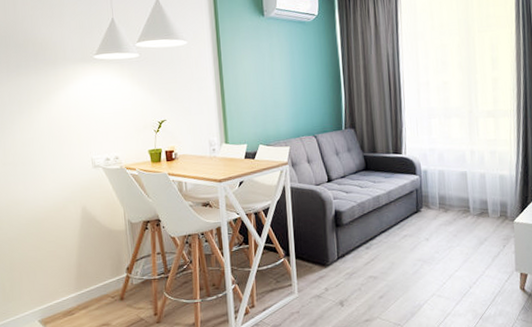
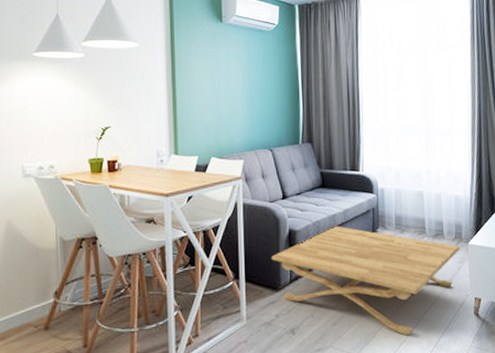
coffee table: none [319,206,506,309] -> present [271,226,460,336]

